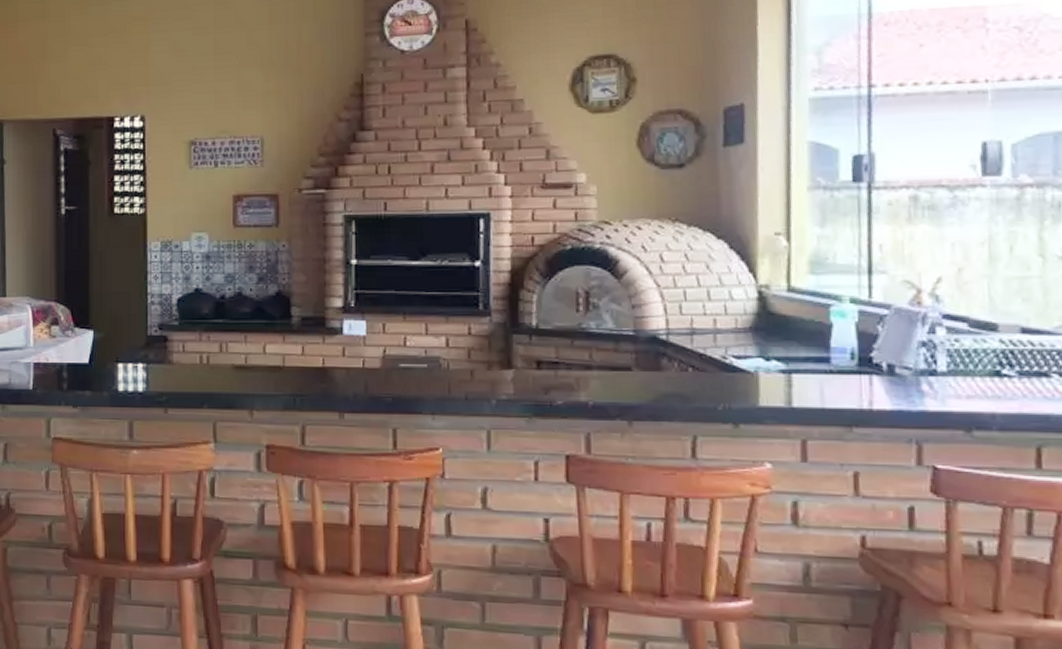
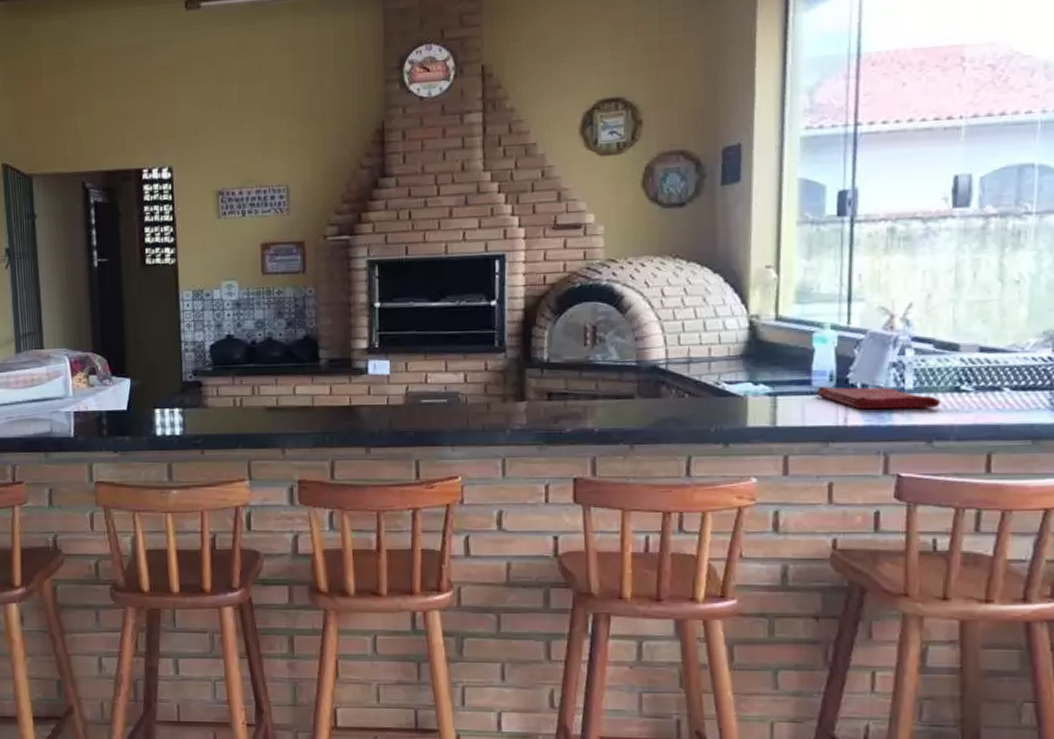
dish towel: none [836,365,980,393] -> present [816,386,941,410]

